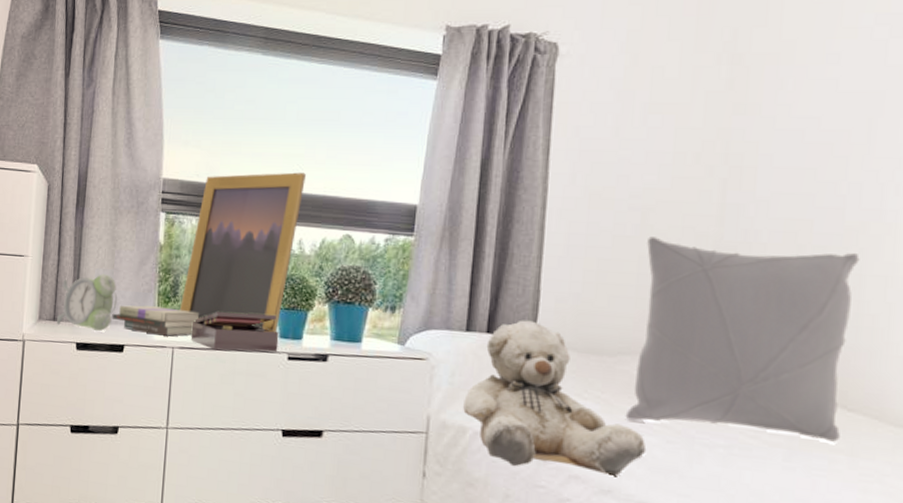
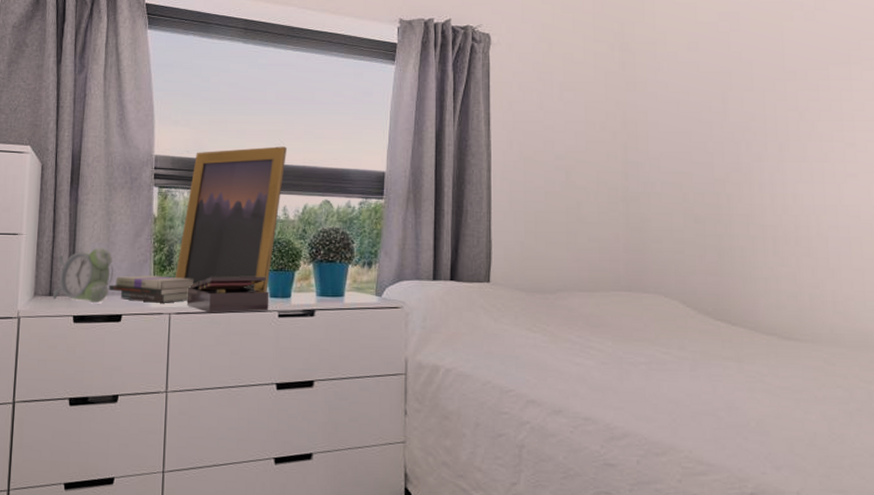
teddy bear: present [463,320,647,476] -> none [435,267,586,398]
pillow: present [625,236,860,442] -> none [567,191,729,352]

